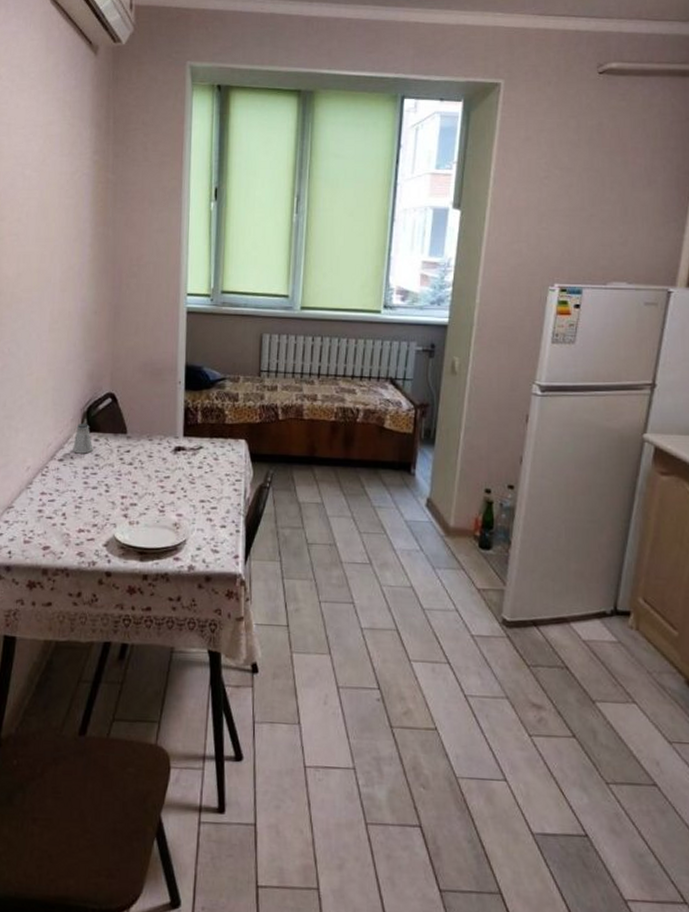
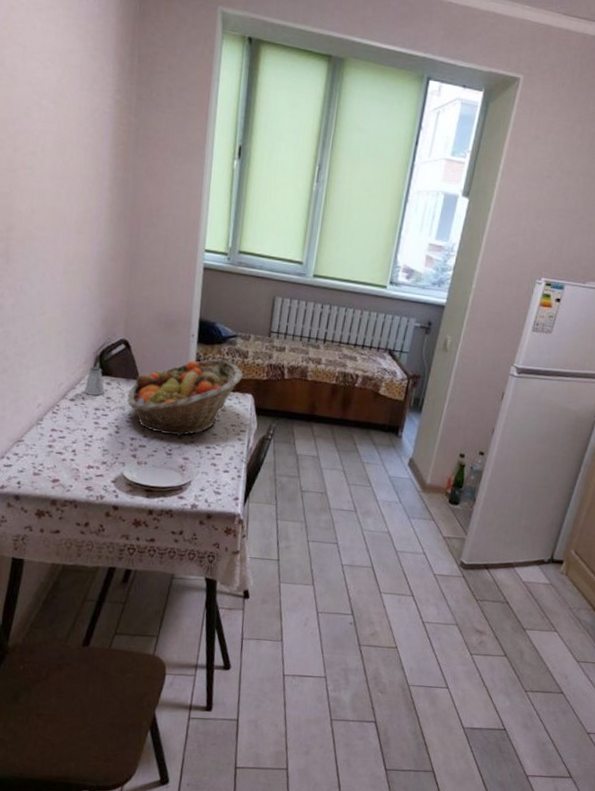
fruit basket: none [116,404,234,491] -> present [127,358,243,436]

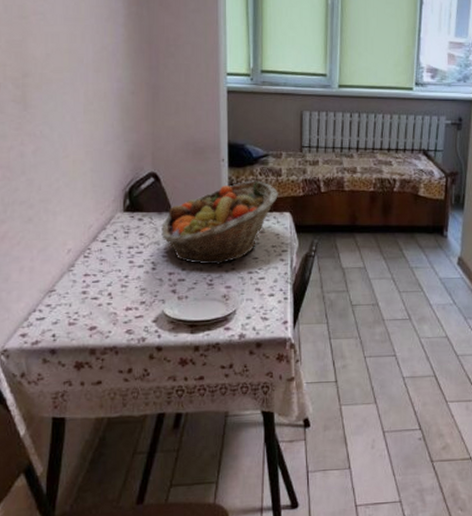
saltshaker: present [84,366,105,396] -> none [116,203,137,234]

